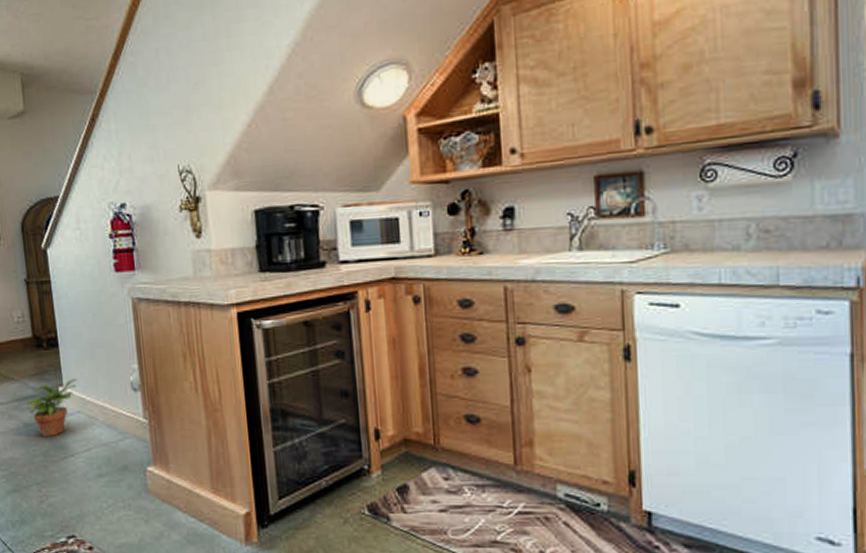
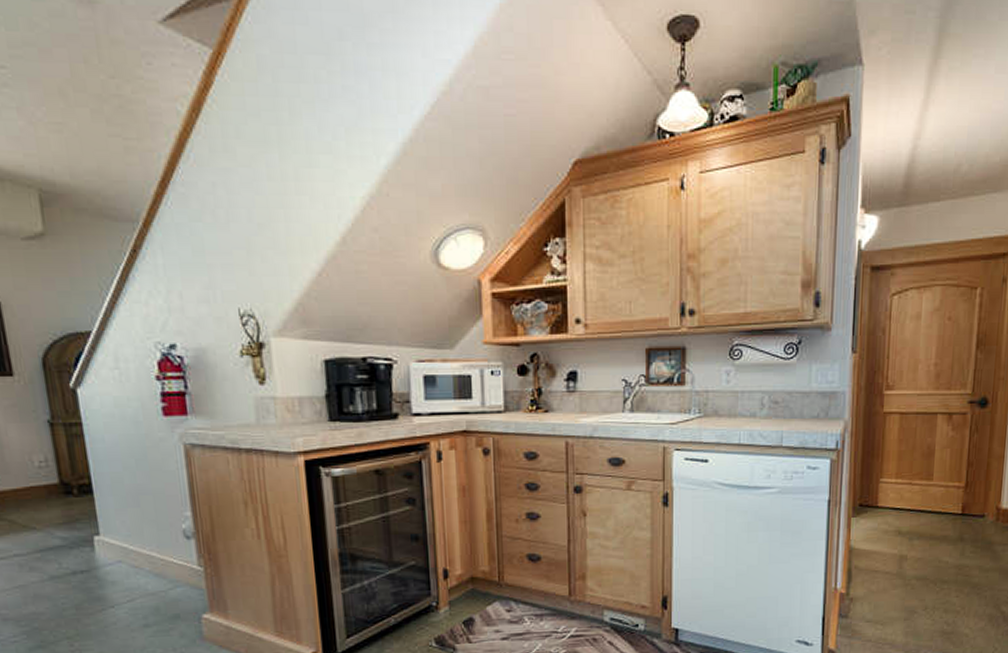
potted plant: present [26,378,77,436] -> none [52,527,117,588]

